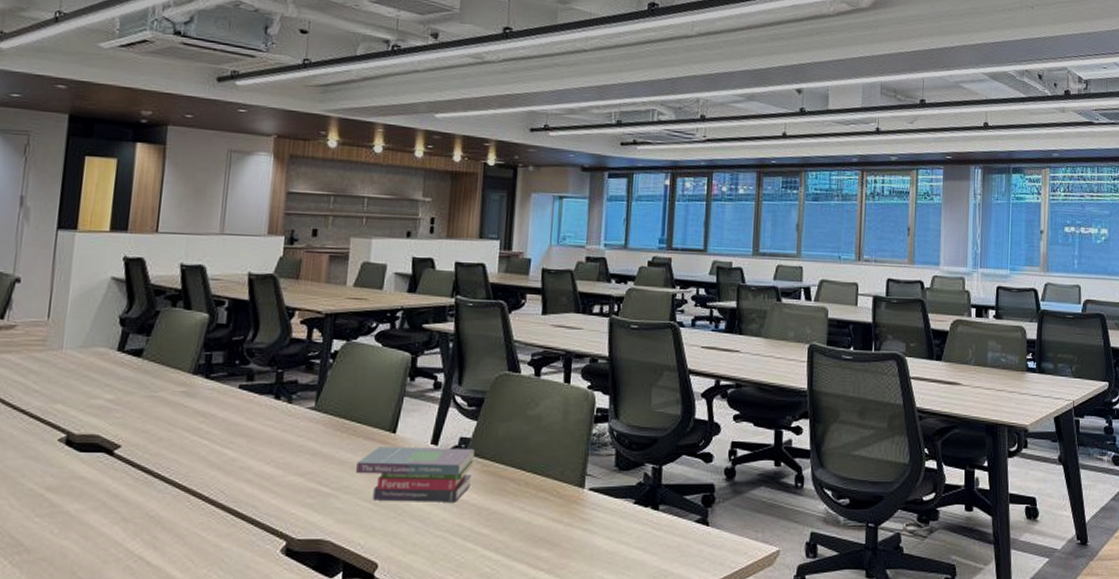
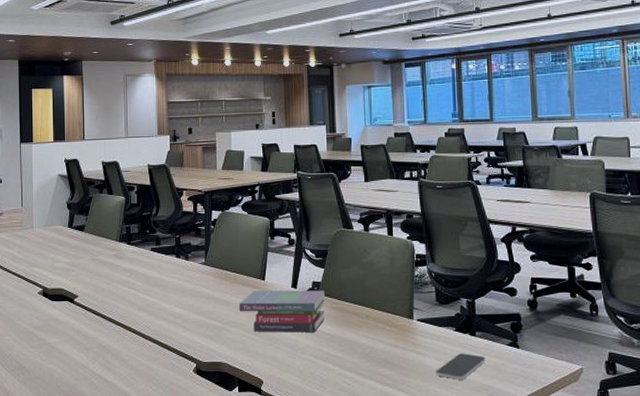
smartphone: none [605,531,668,564] -> present [436,353,486,380]

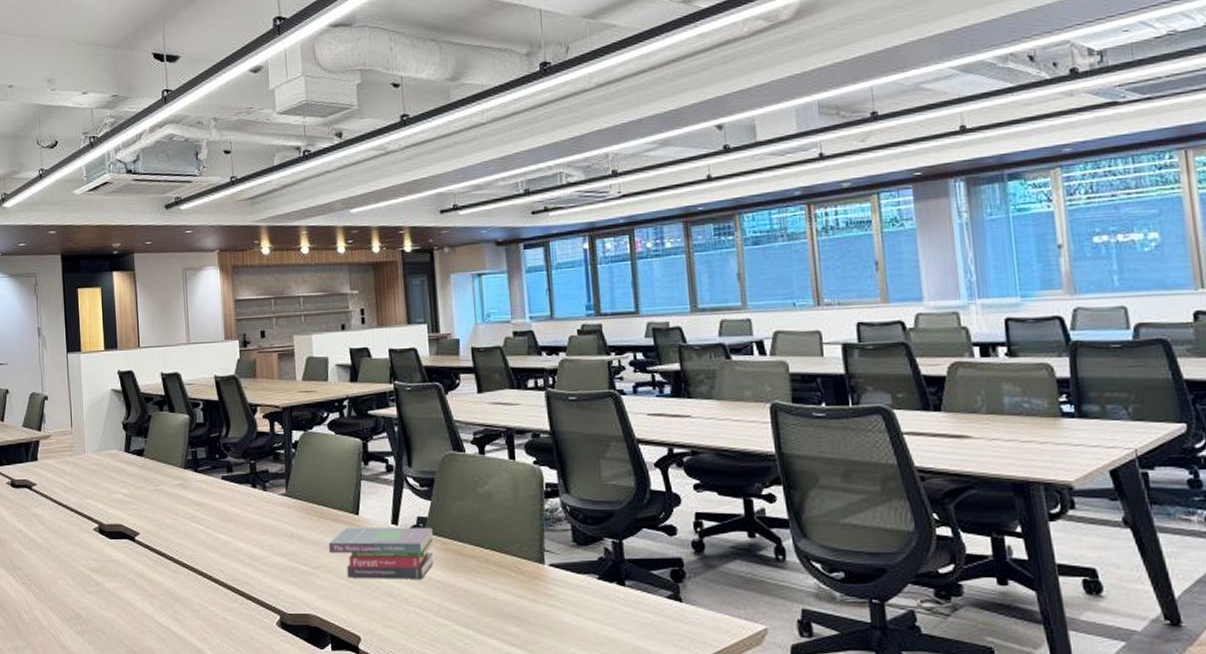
smartphone: present [436,353,486,380] -> none [575,607,640,641]

